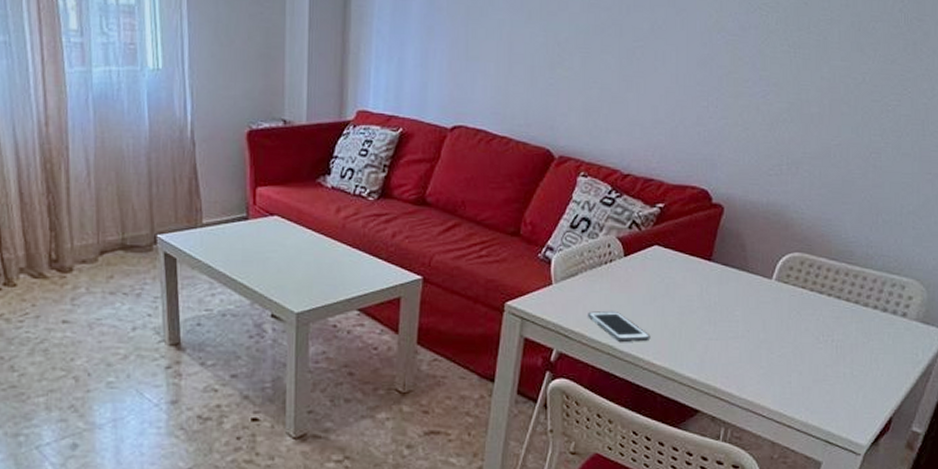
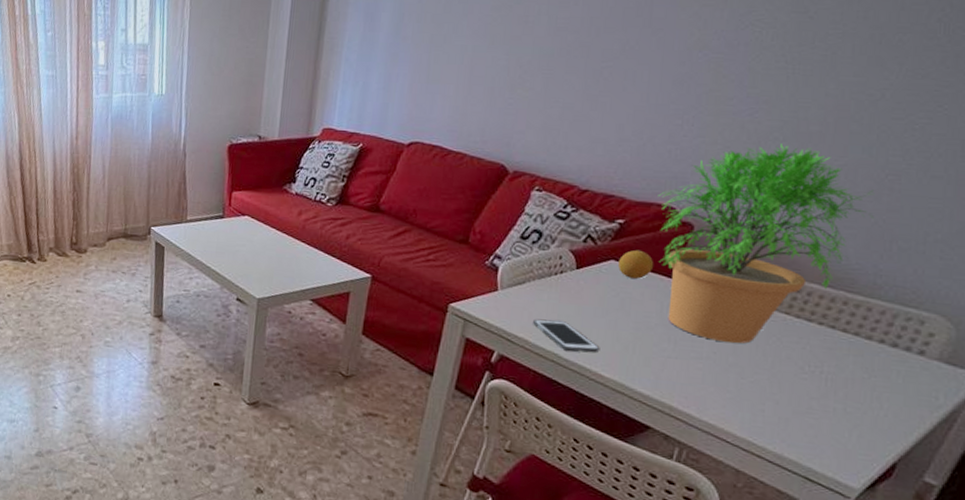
fruit: none [660,233,693,263] -> present [617,249,654,279]
potted plant: none [691,124,863,321] -> present [658,143,875,344]

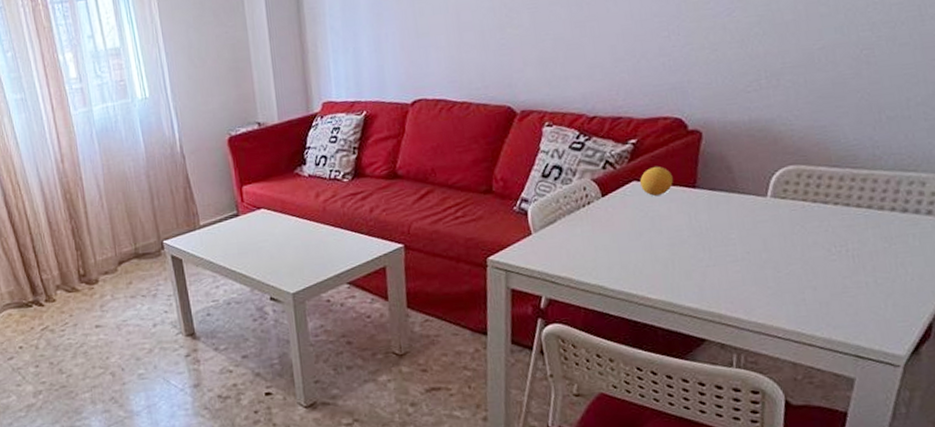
cell phone: present [533,319,600,353] -> none [572,252,642,281]
potted plant: present [658,143,875,344] -> none [662,37,859,241]

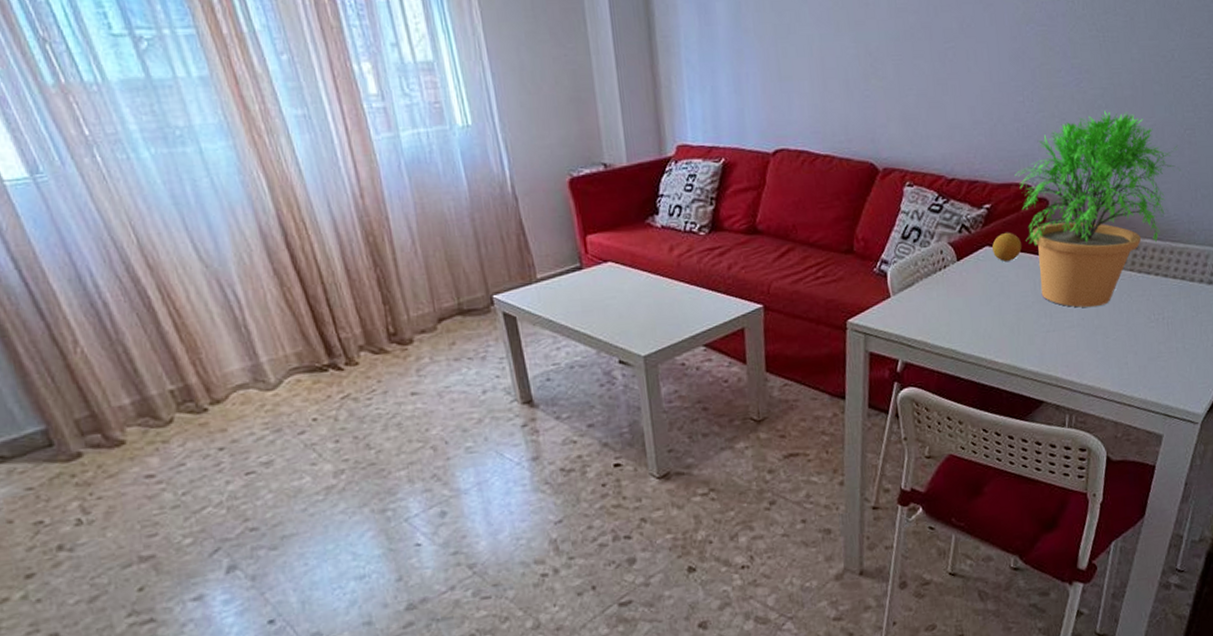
potted plant: none [662,37,859,241] -> present [1014,110,1181,308]

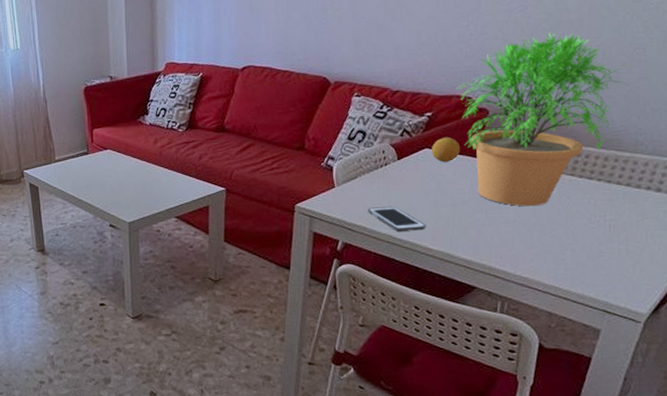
cell phone: none [928,316,991,345] -> present [368,206,426,231]

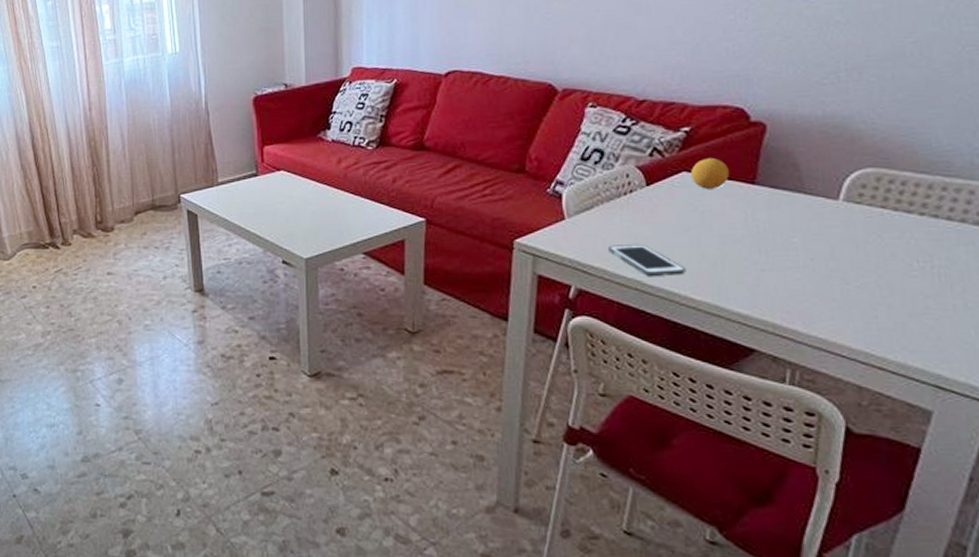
potted plant: present [456,32,629,207] -> none [721,26,958,247]

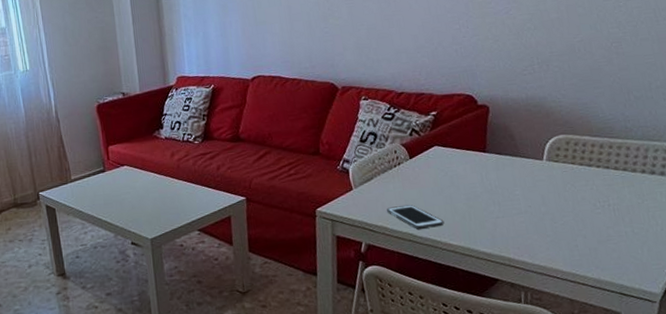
fruit: present [690,157,730,189] -> none [440,134,468,158]

